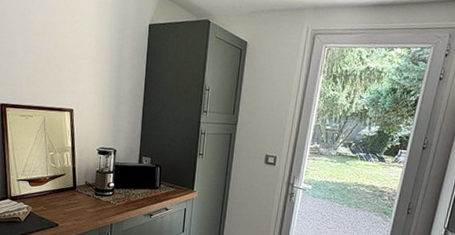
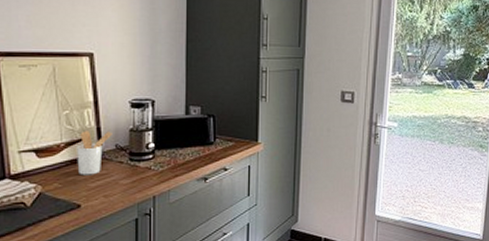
utensil holder: none [57,169,84,203] -> present [77,130,112,175]

